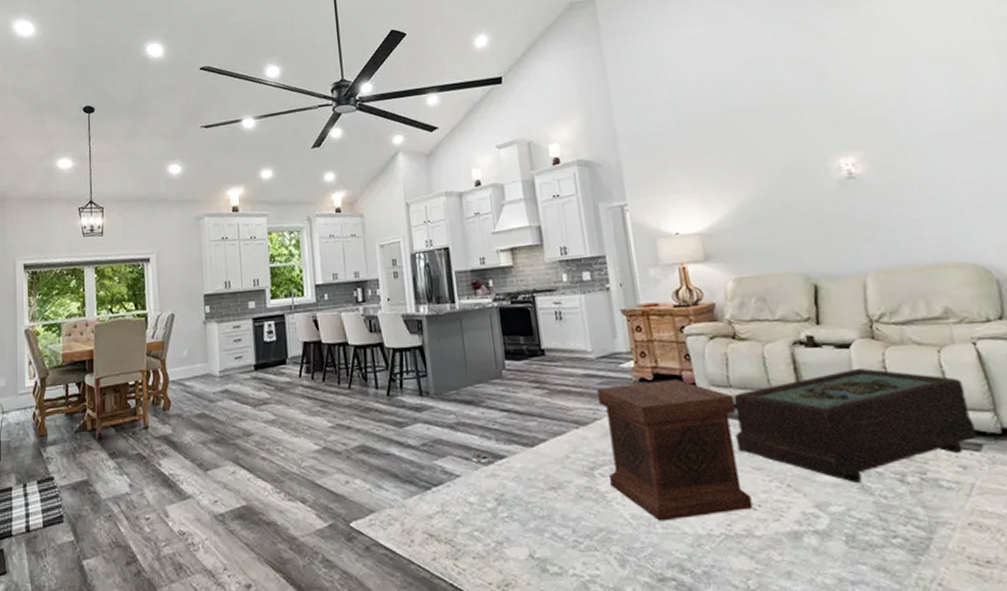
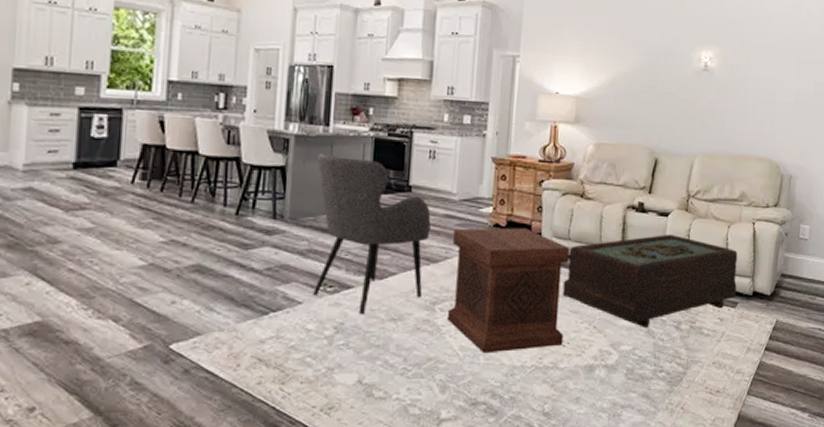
armchair: none [449,328,578,486] -> present [313,153,431,315]

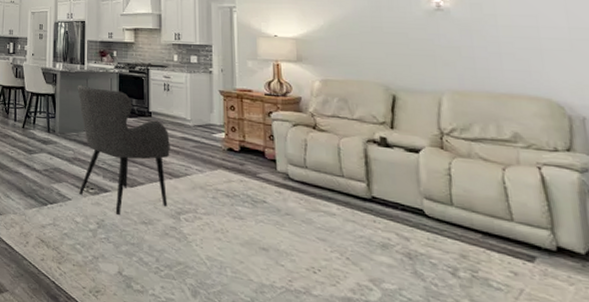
side table: present [448,228,570,354] -> none [191,150,313,272]
coffee table: present [562,234,738,327] -> none [305,171,531,268]

